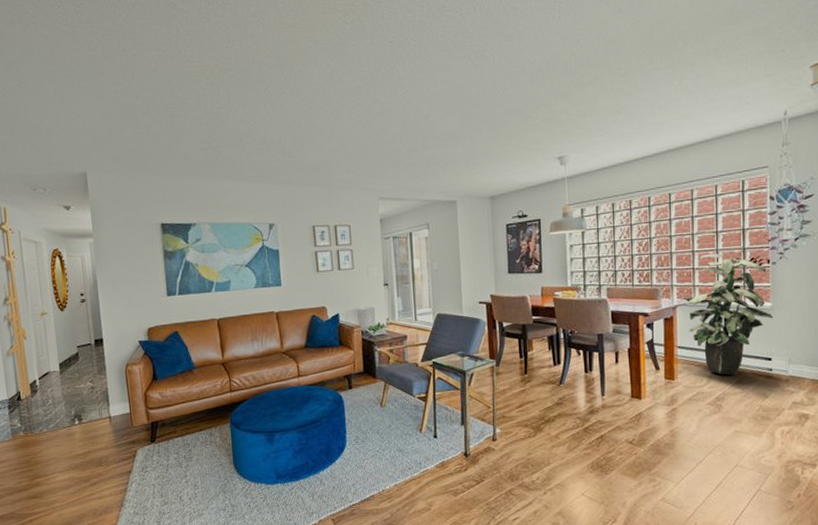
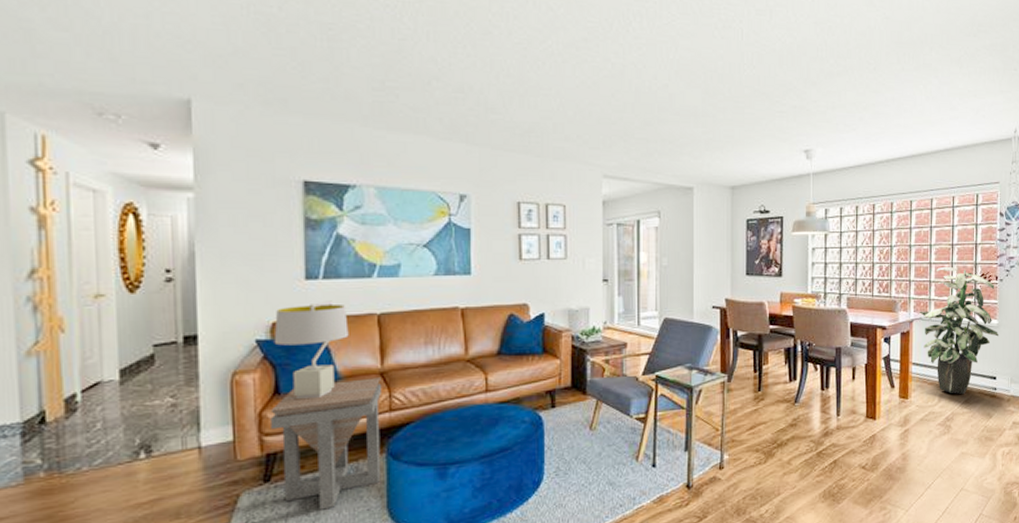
table lamp: none [150,310,199,383] -> present [274,300,349,399]
side table: none [152,367,228,464] -> present [270,378,382,510]

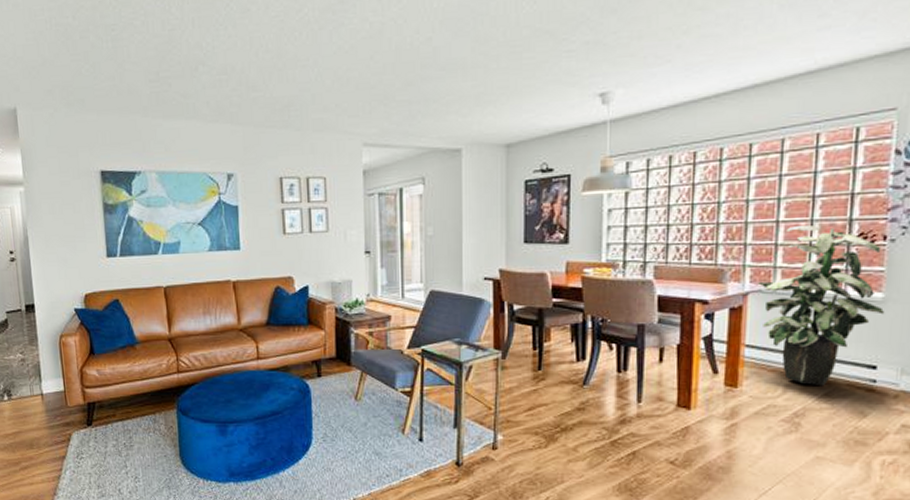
side table: present [270,378,382,510] -> none [88,343,174,453]
table lamp: present [274,300,349,399] -> none [87,275,143,359]

